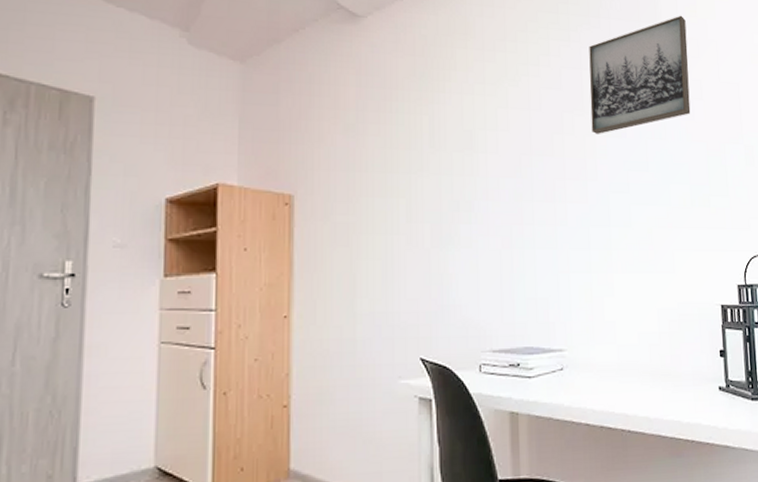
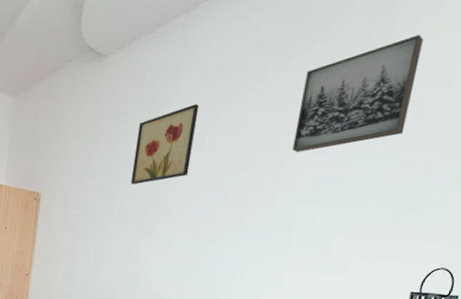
wall art: none [415,78,485,178] -> present [130,104,200,185]

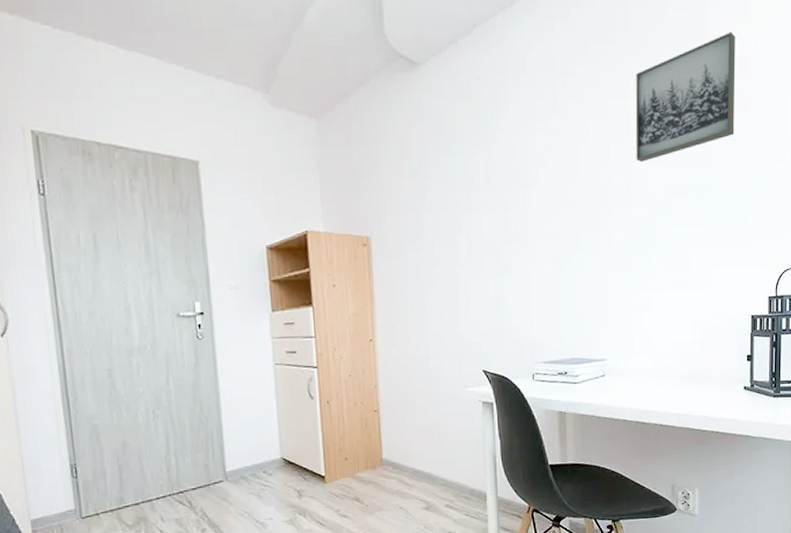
wall art: present [130,104,200,185] -> none [472,116,536,215]

